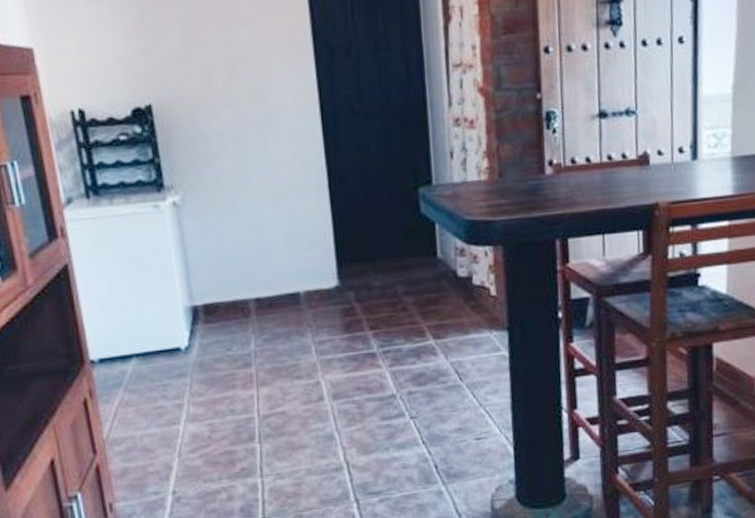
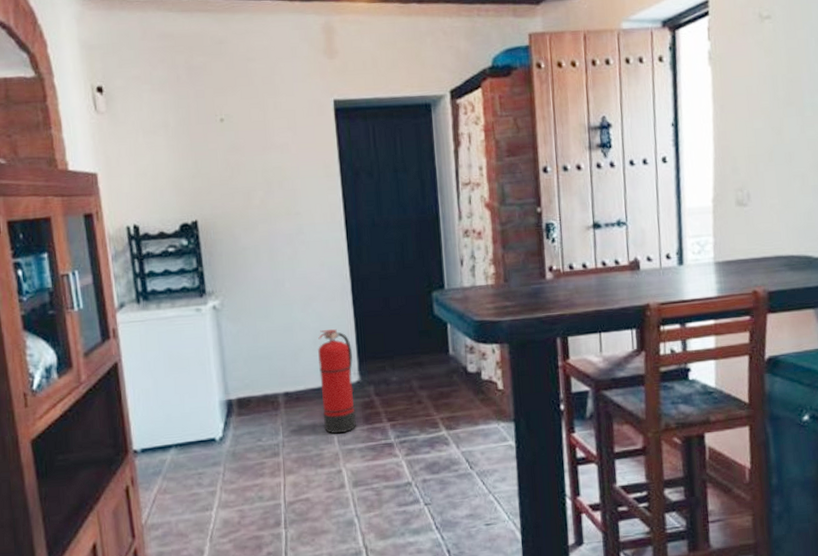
fire extinguisher: none [292,229,335,344] -> present [318,329,356,434]

